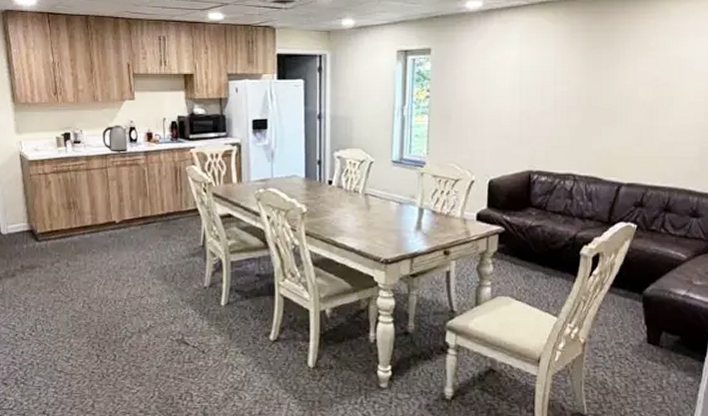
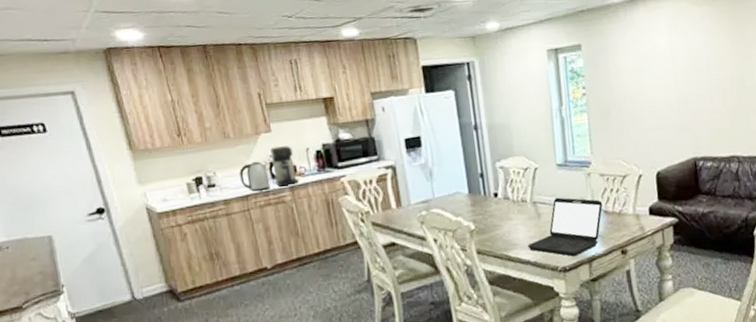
coffee maker: none [132,114,153,150] -> present [270,146,299,187]
laptop: none [354,192,432,251] -> present [527,197,603,257]

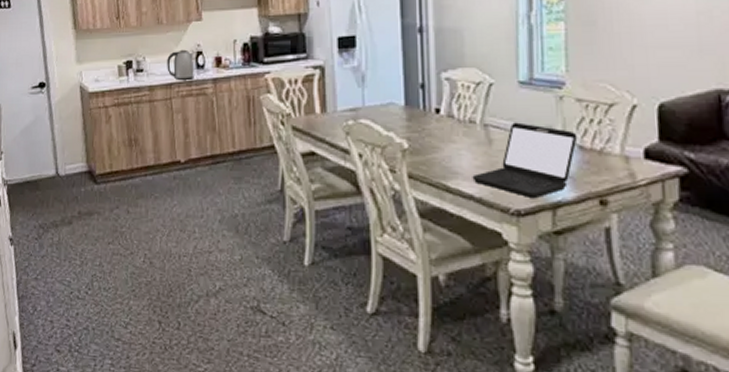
coffee maker: present [270,146,299,187] -> none [199,36,222,78]

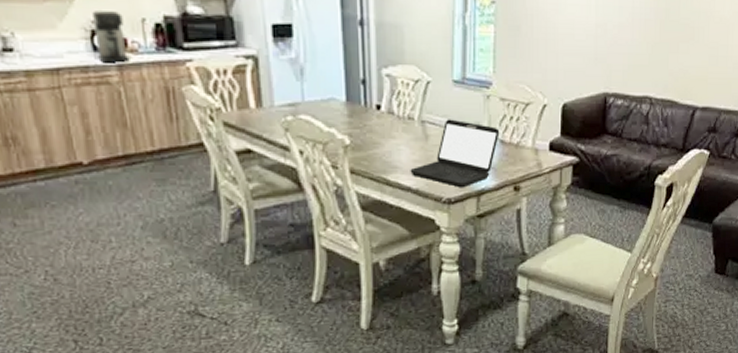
kettle: present [167,49,194,81] -> none [48,26,91,66]
coffee maker: none [199,36,222,78] -> present [92,11,130,64]

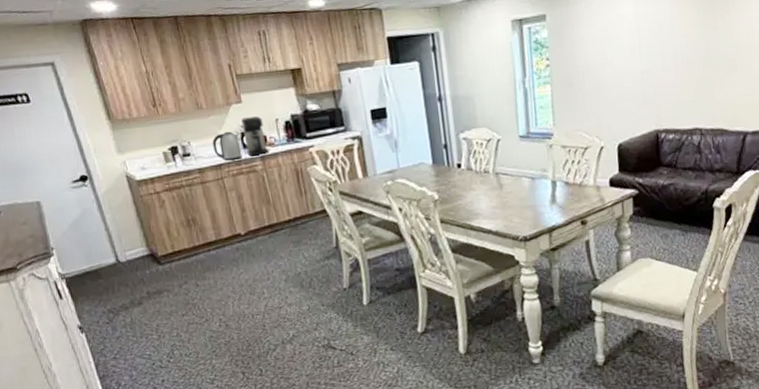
kettle: none [48,26,91,66] -> present [212,131,242,162]
laptop: present [410,119,500,188] -> none [489,168,564,227]

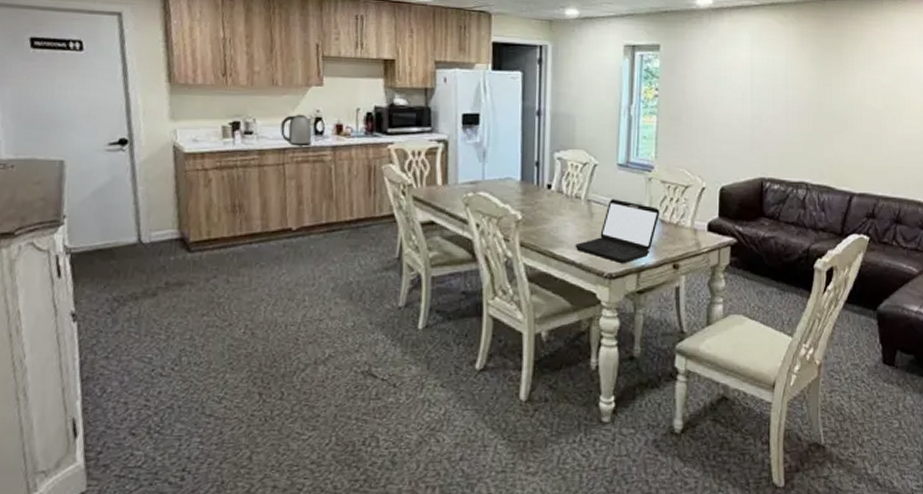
coffee maker: present [241,116,269,156] -> none [317,102,343,145]
laptop: none [489,168,564,227] -> present [575,199,660,264]

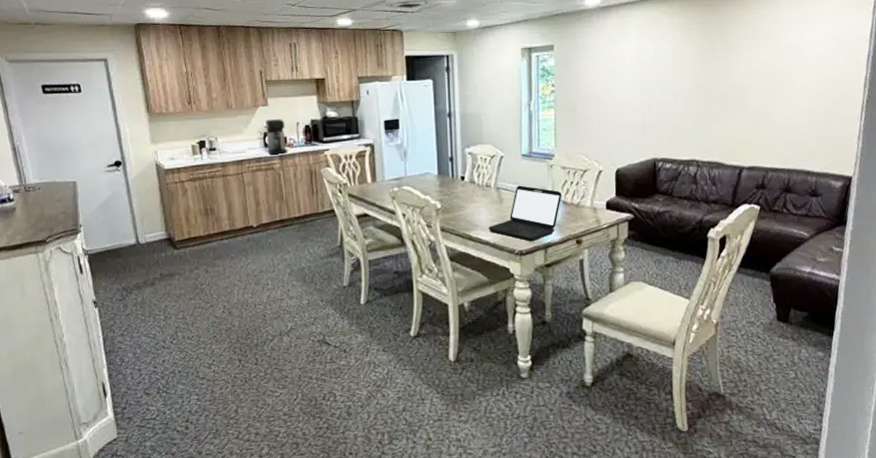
kettle: present [280,114,312,147] -> none [237,131,263,158]
coffee maker: none [317,102,343,145] -> present [266,119,288,155]

